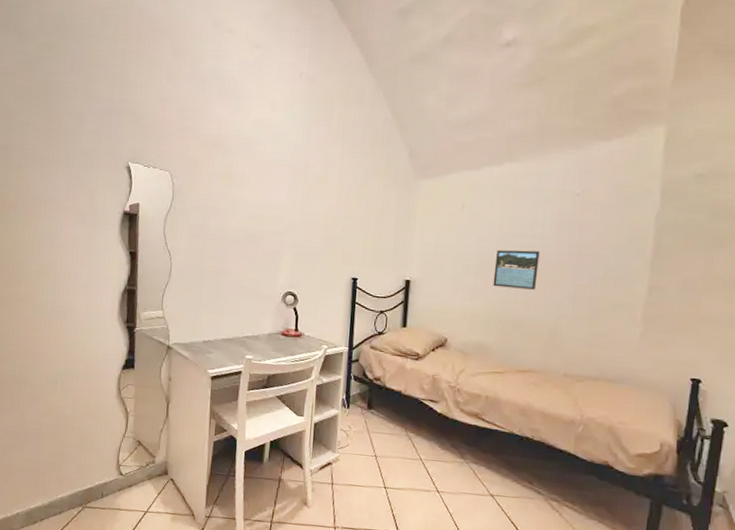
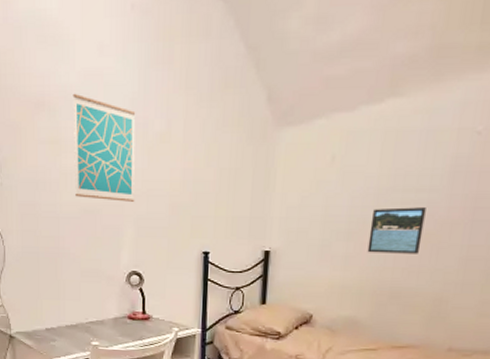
wall art: none [241,137,299,231] -> present [72,93,136,202]

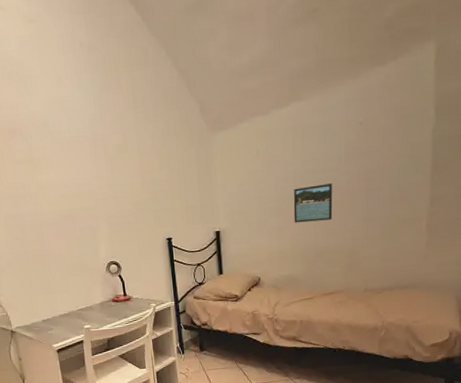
wall art: present [72,93,136,202] -> none [40,119,105,206]

